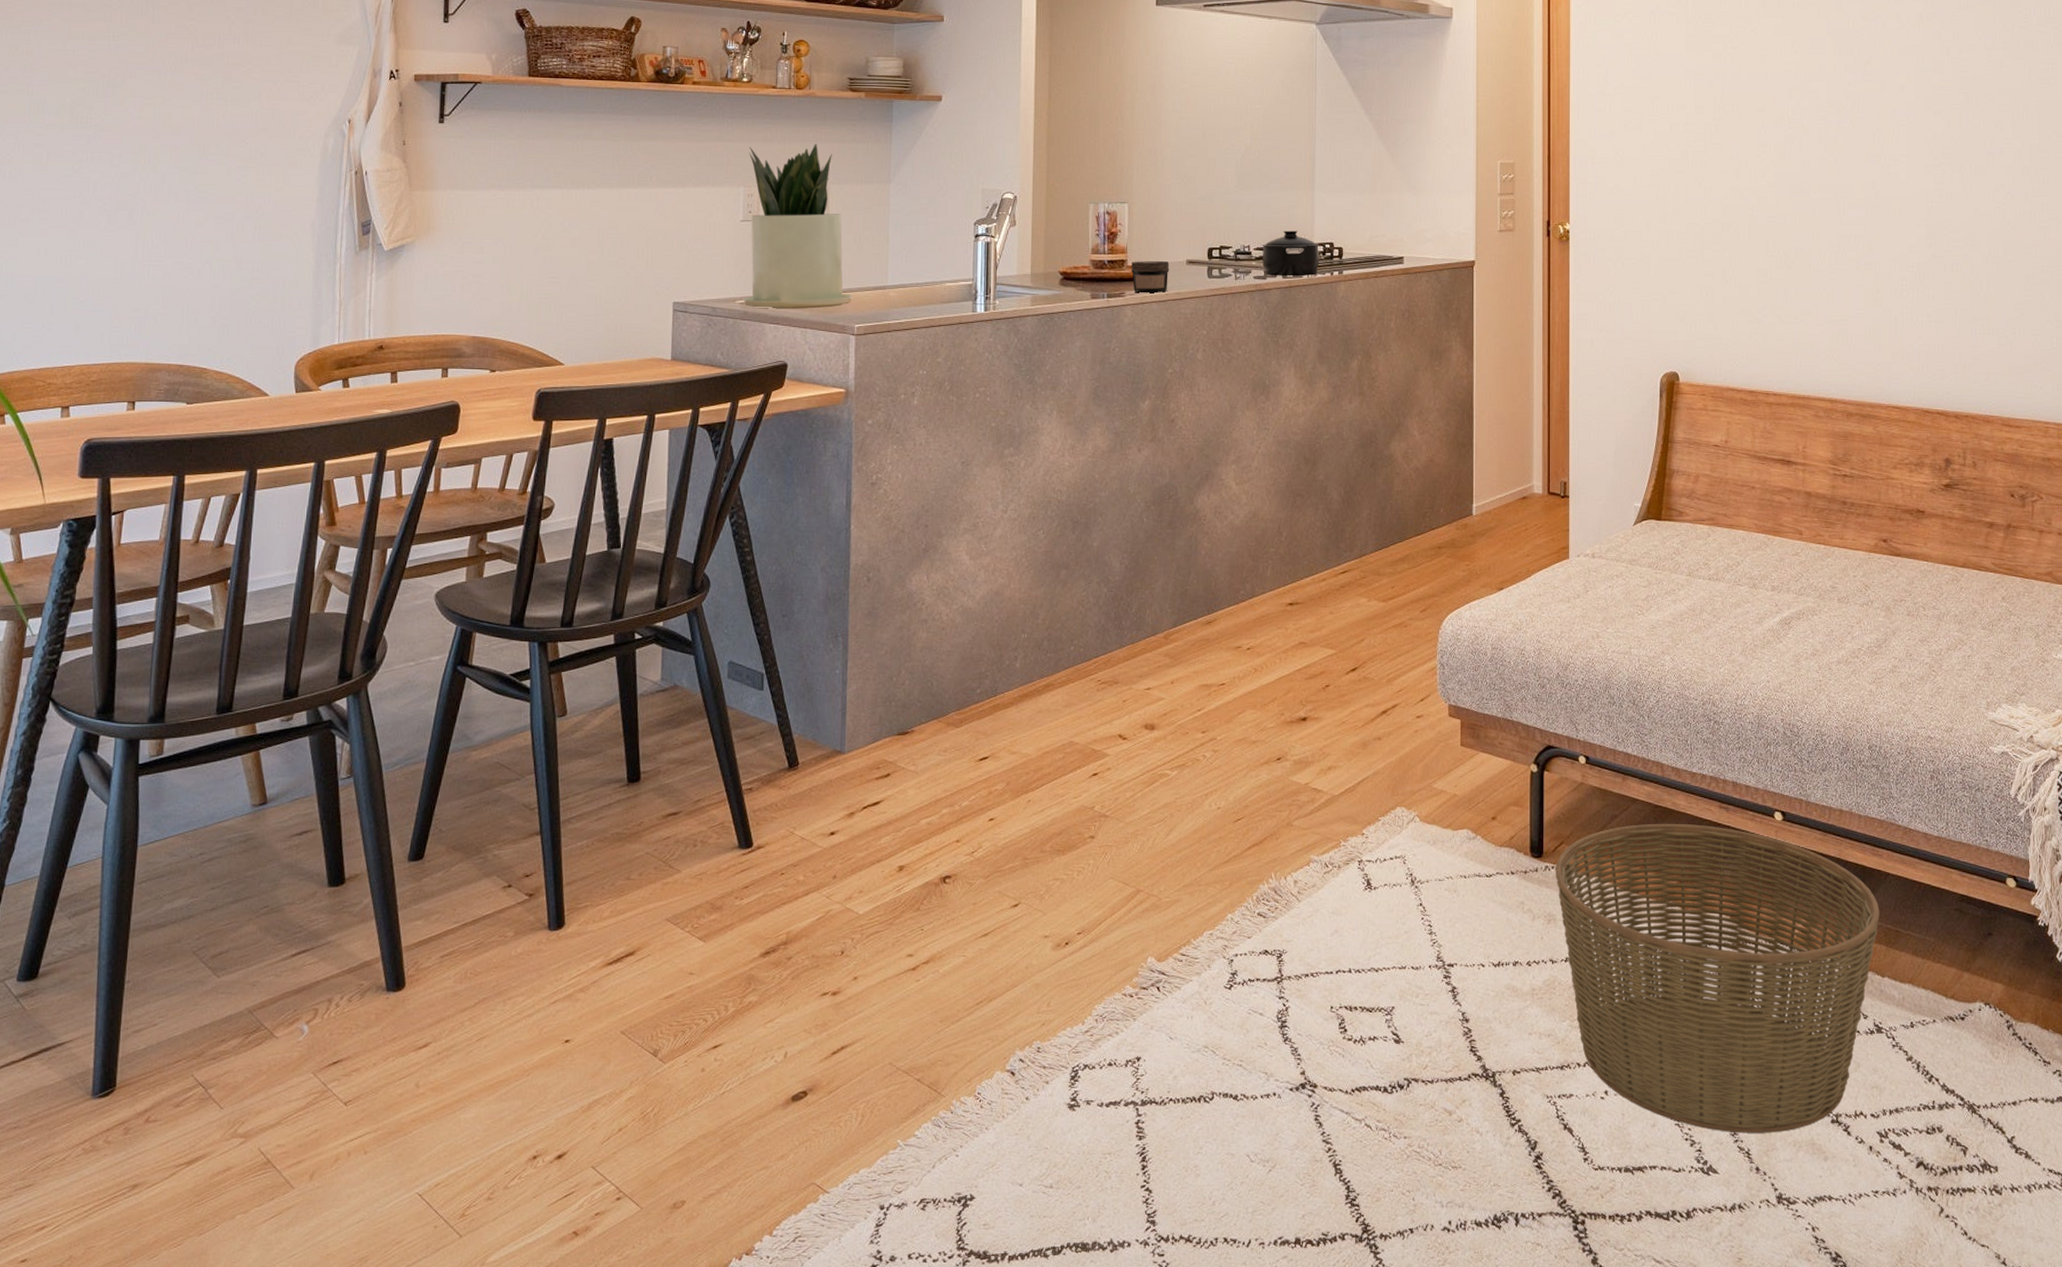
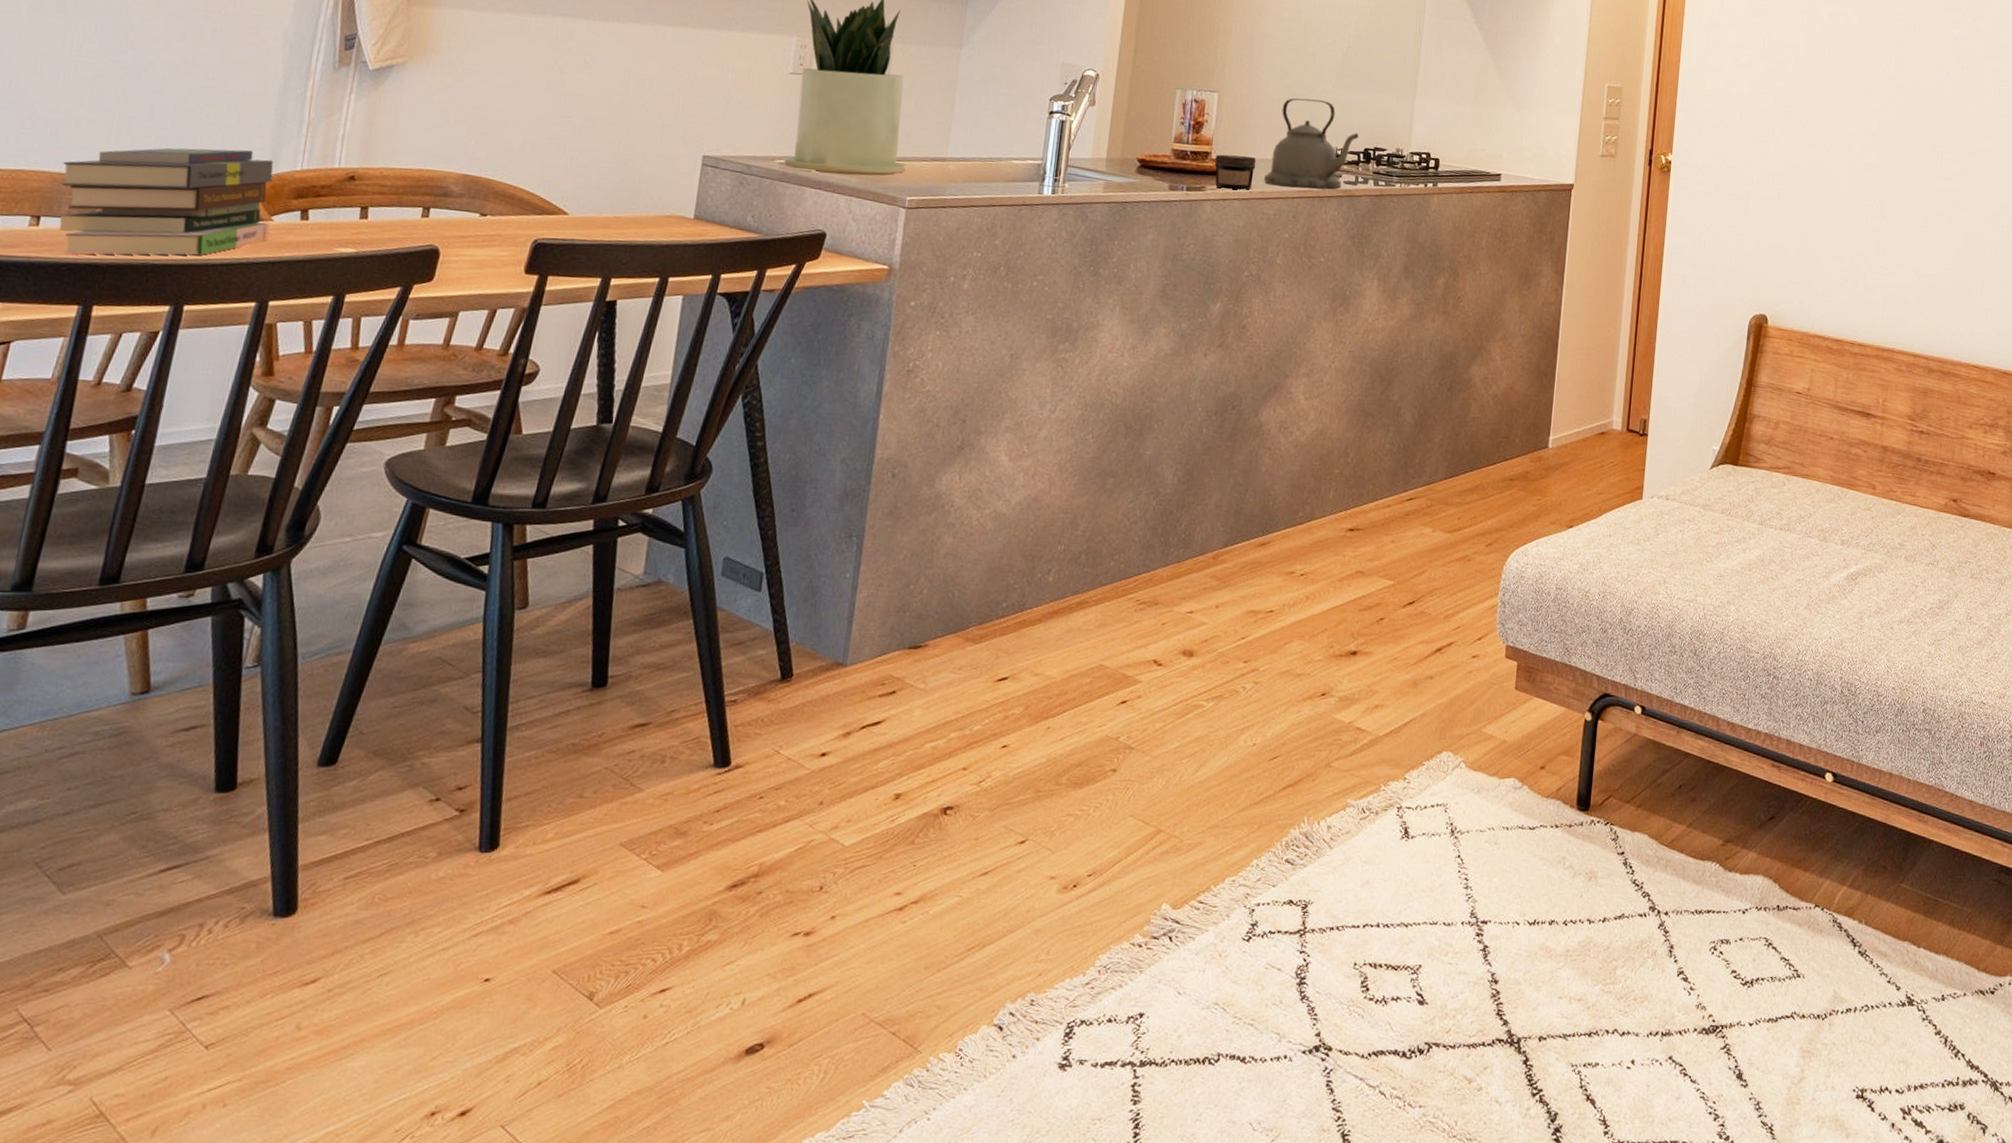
books: none [147,330,318,433] -> present [59,147,274,256]
kettle: none [1179,201,1264,287] -> present [1264,98,1359,190]
saucepan: present [1262,230,1320,277] -> none [1354,136,1415,186]
basket: present [1555,823,1880,1133] -> none [1600,779,1921,1108]

